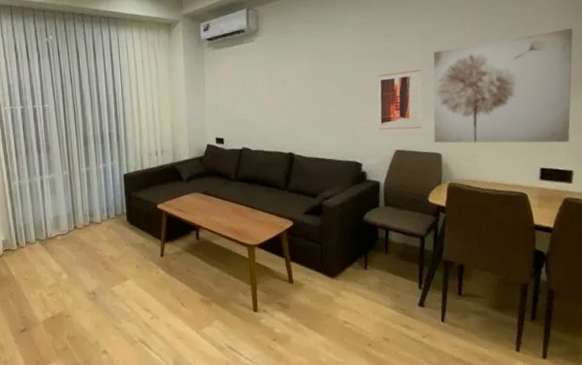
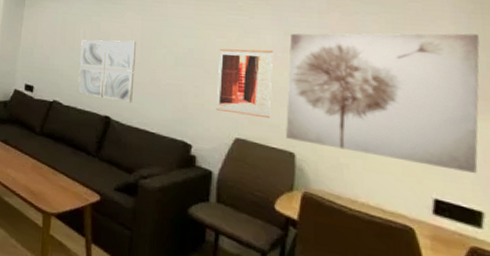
wall art: none [260,80,310,138] -> present [77,40,137,103]

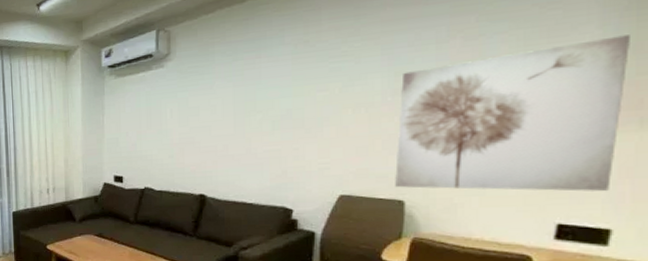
wall art: present [77,40,137,103] -> none [168,111,229,178]
wall art: present [216,48,274,119] -> none [318,95,383,171]

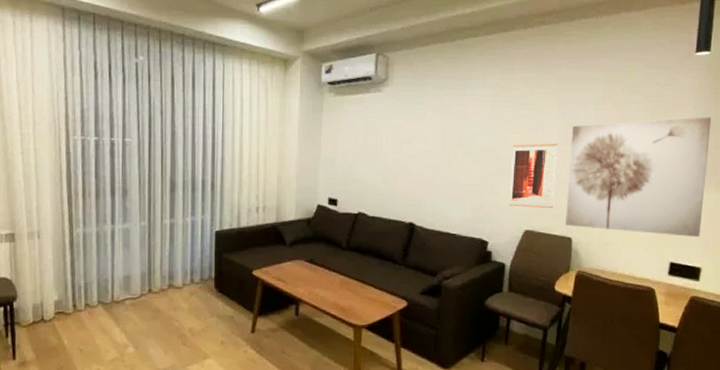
wall art: none [318,95,383,171] -> present [509,143,558,209]

